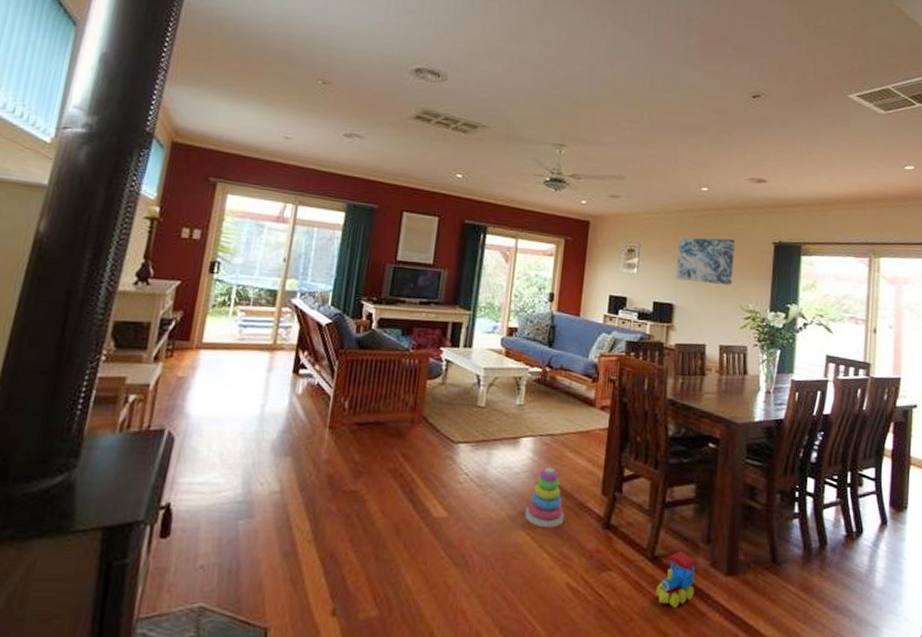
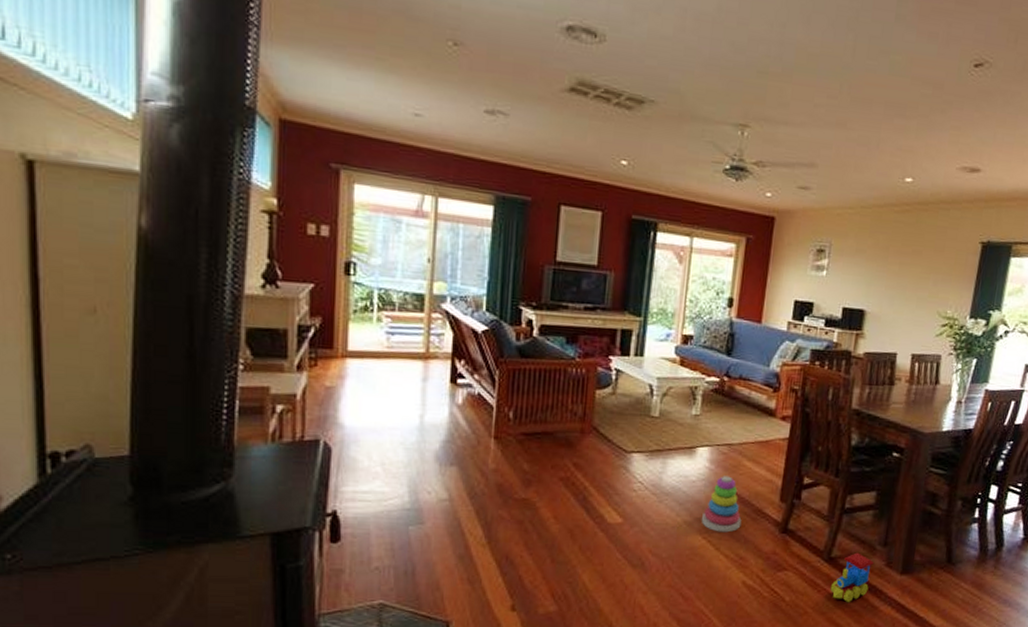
wall art: present [675,237,735,286] -> none [868,236,938,291]

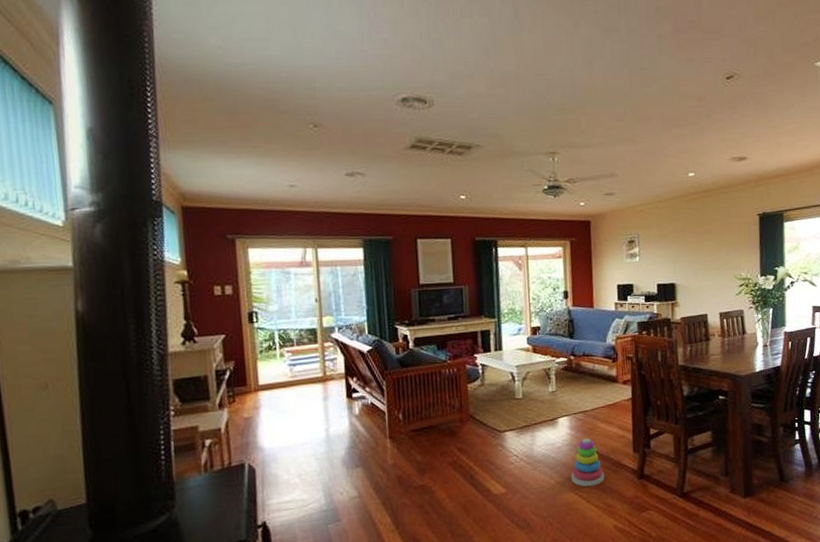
toy train: present [830,552,874,603] -> none [688,485,721,530]

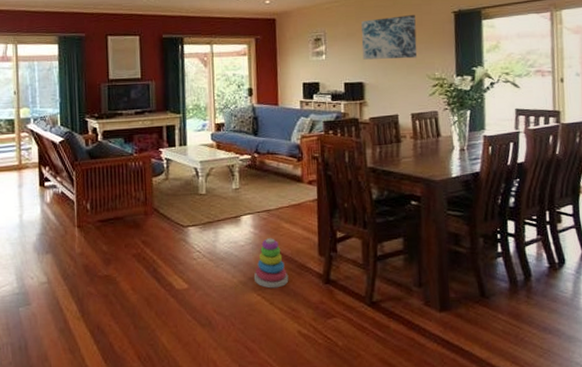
wall art: none [673,217,725,261] -> present [361,15,417,60]

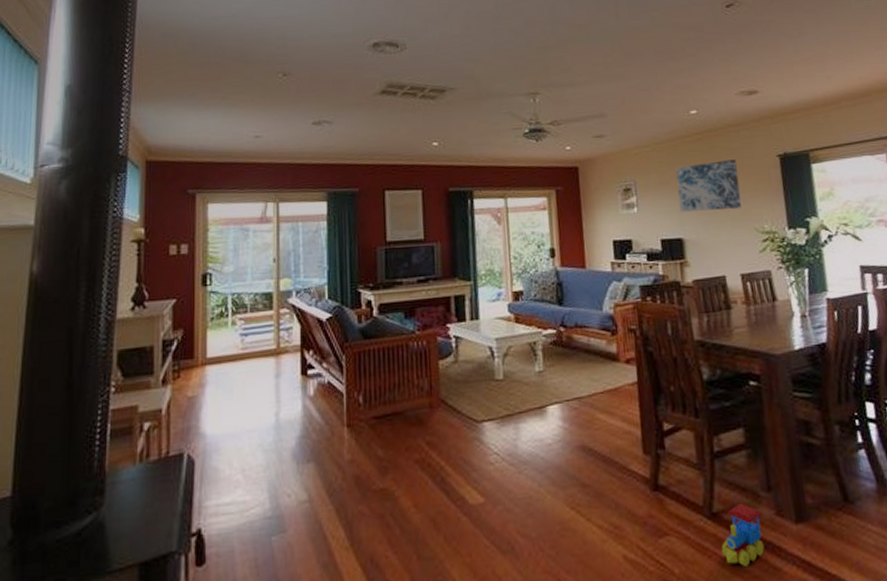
stacking toy: present [254,238,289,289] -> none [566,433,609,500]
toy train: none [377,295,413,343] -> present [721,503,765,568]

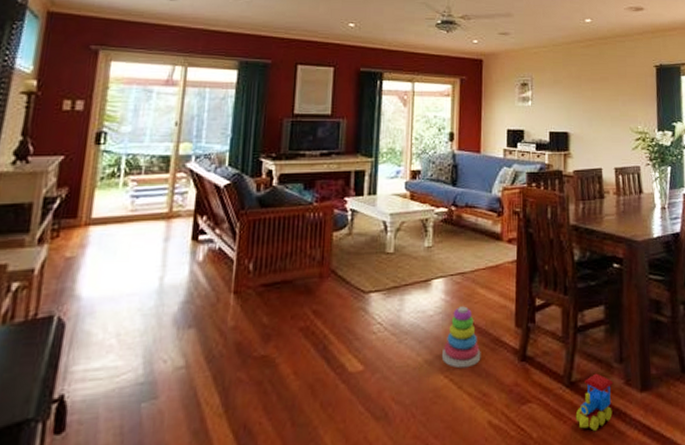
stacking toy: none [566,433,609,500] -> present [442,306,481,369]
wall art: present [676,159,742,212] -> none [568,66,621,110]

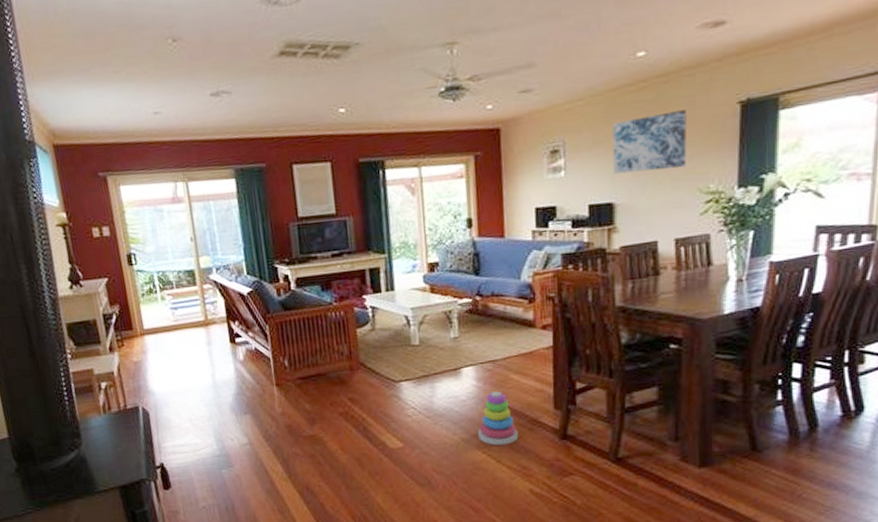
wall art: none [568,66,621,110] -> present [612,110,687,174]
toy train: present [575,373,614,432] -> none [622,450,667,501]

